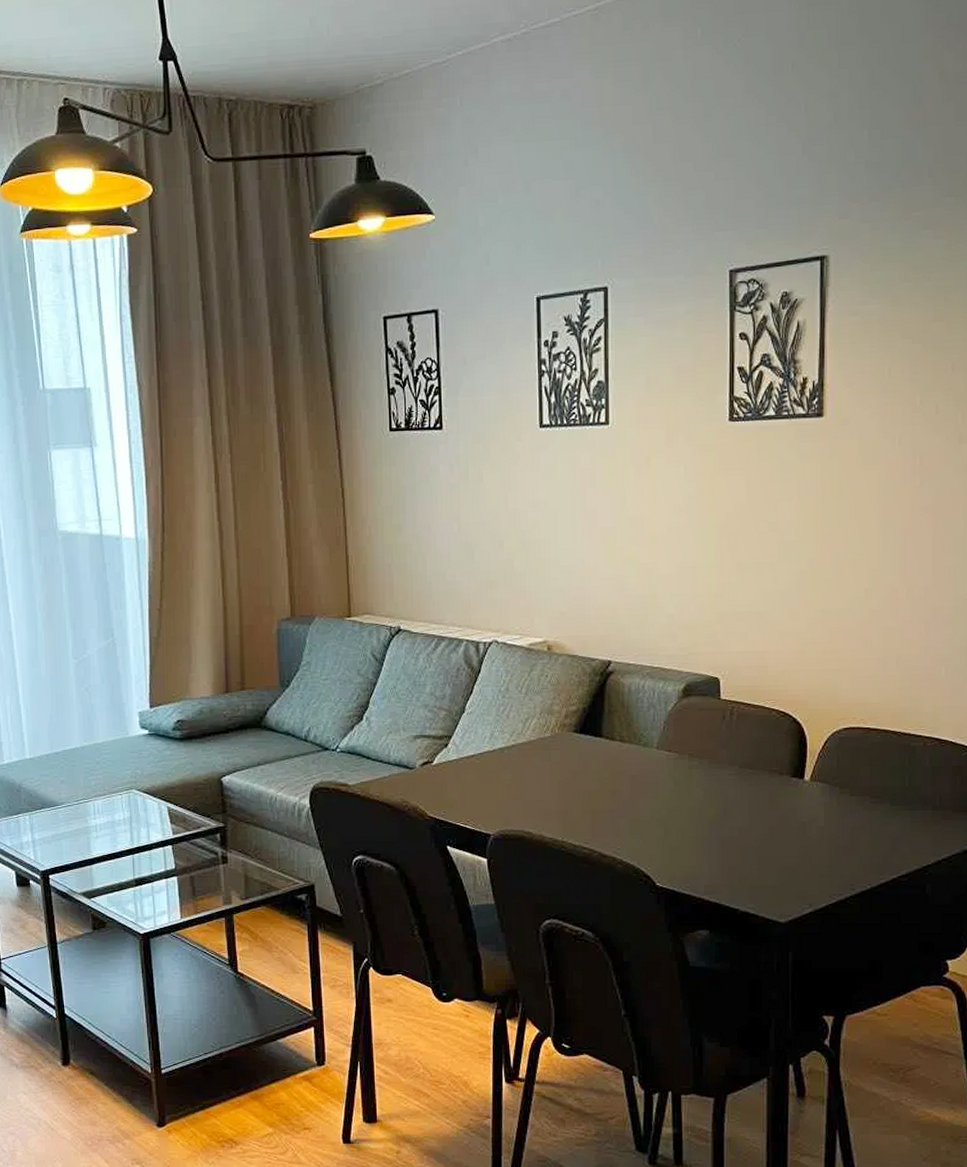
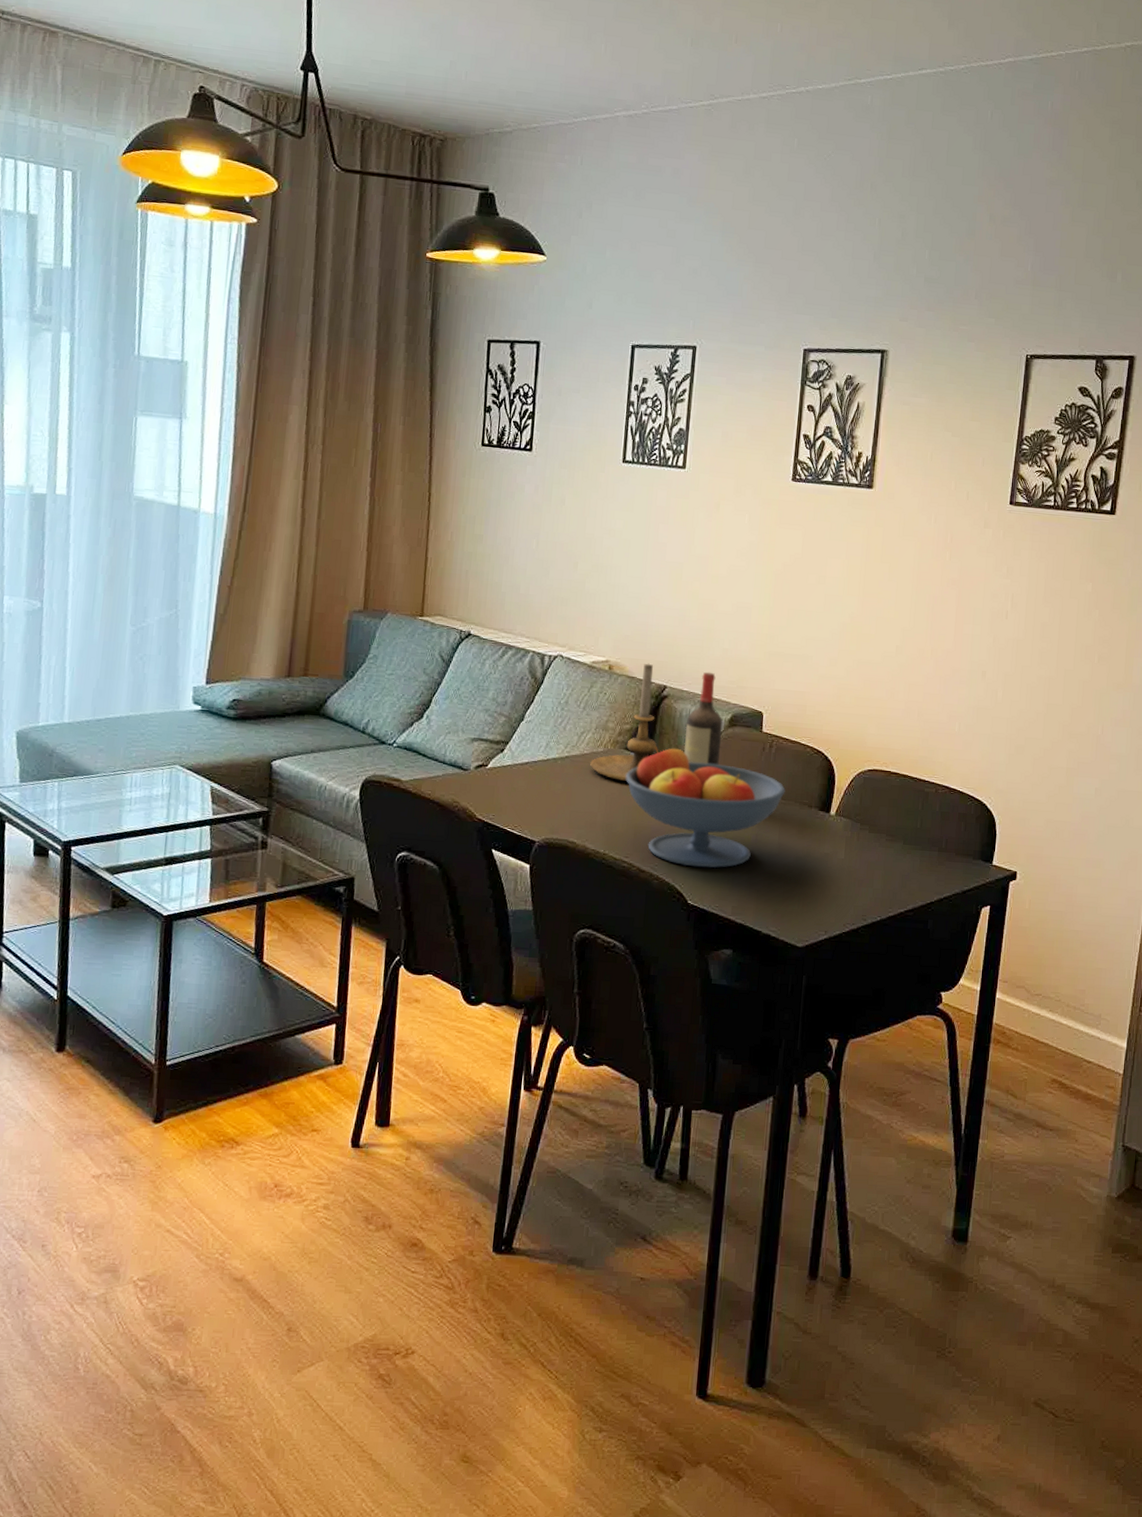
candle holder: none [538,639,606,765] -> present [590,663,657,781]
fruit bowl: none [577,724,752,848] -> present [626,745,786,869]
wine bottle: none [636,641,677,740] -> present [683,671,723,765]

